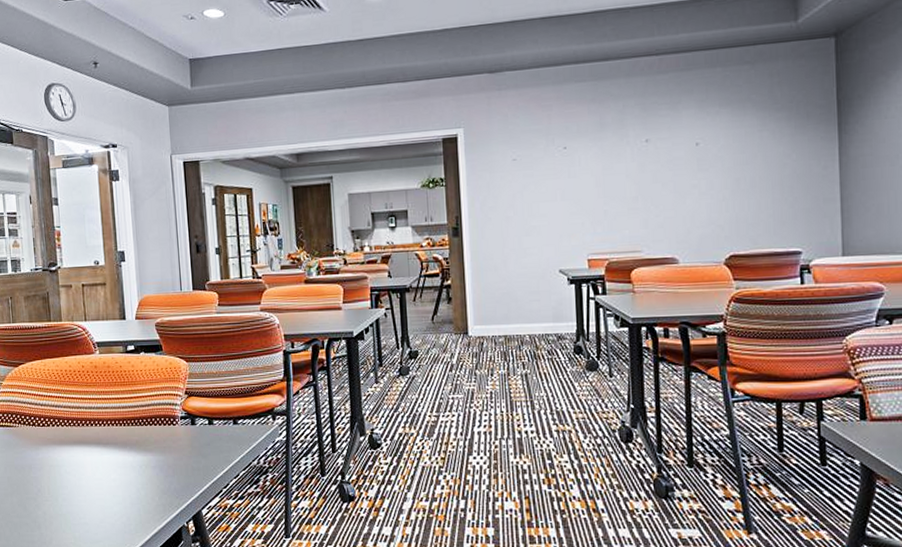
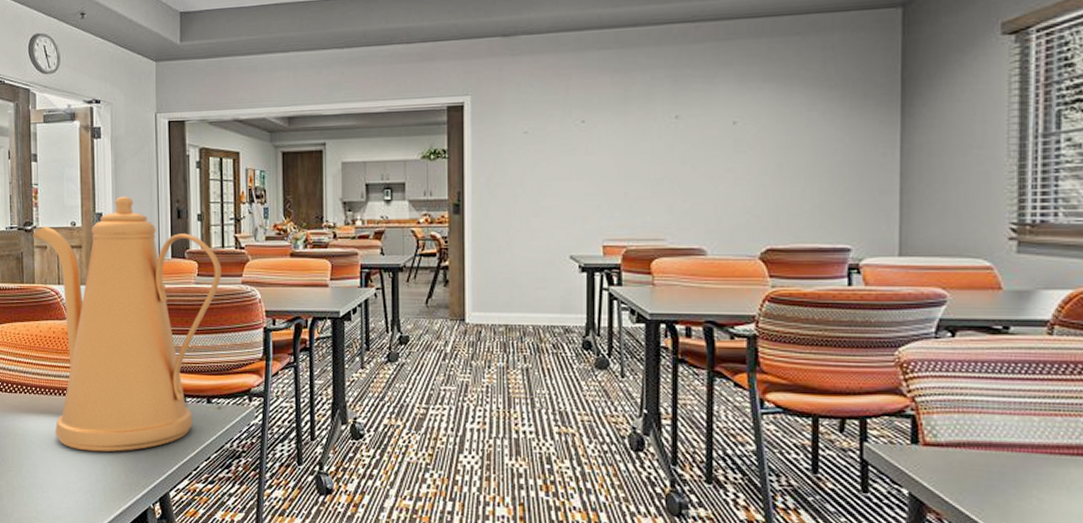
coffee pot: none [57,234,241,477] -> present [33,196,222,452]

